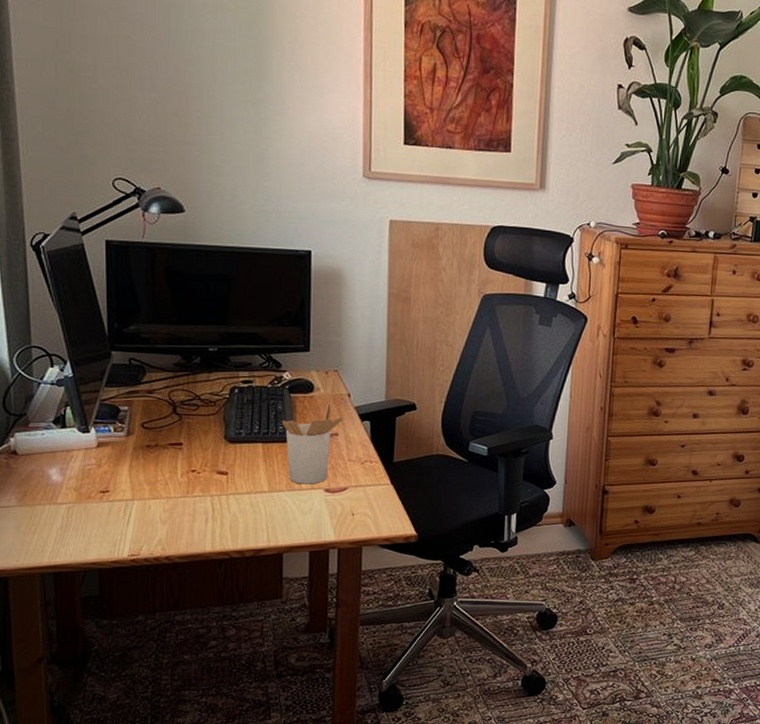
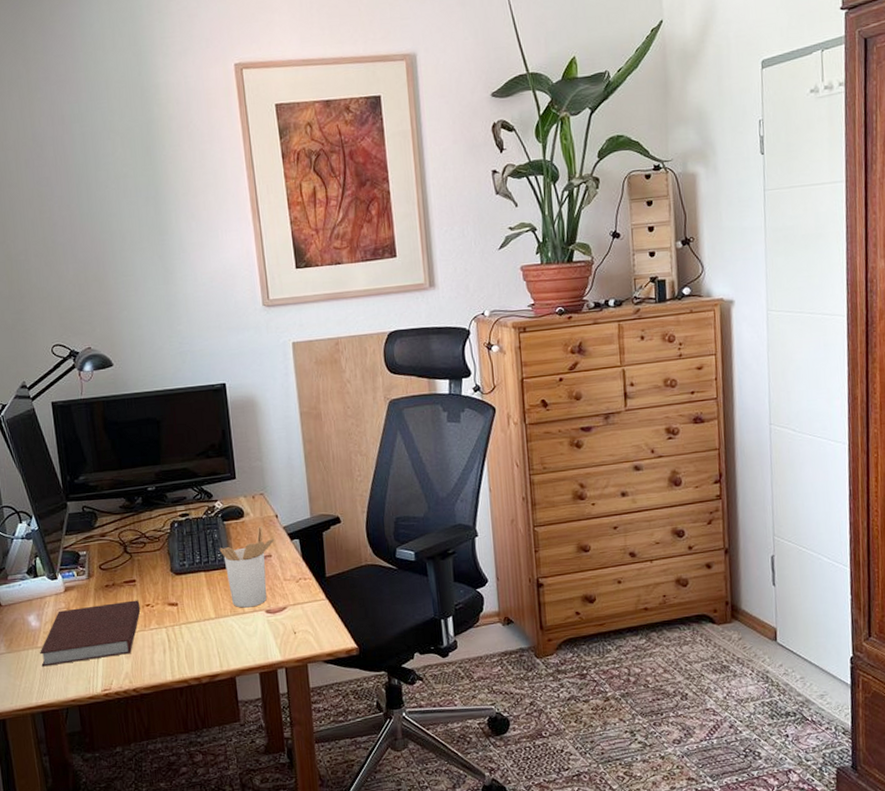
notebook: none [59,464,185,525] -> present [40,600,141,667]

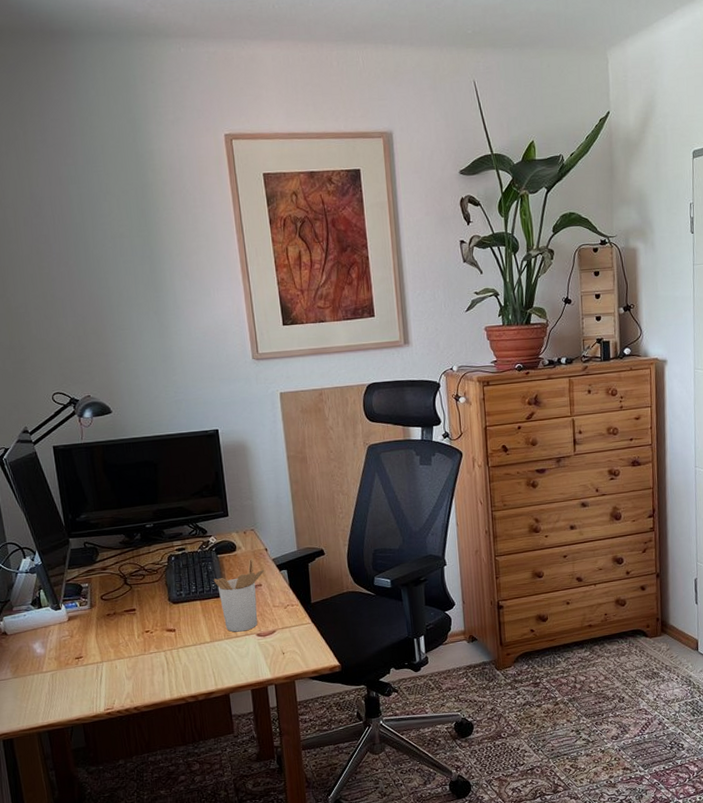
notebook: present [40,600,141,667] -> none [45,627,141,690]

